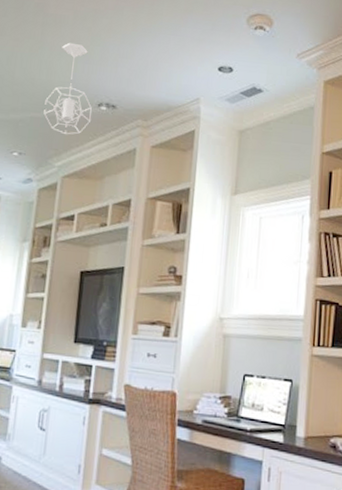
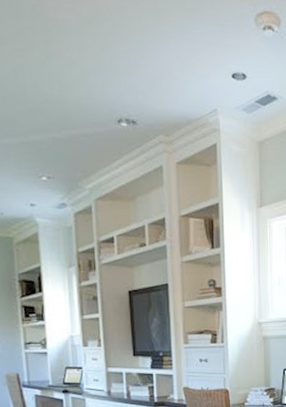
pendant light: present [43,42,92,135] -> none [63,51,114,155]

